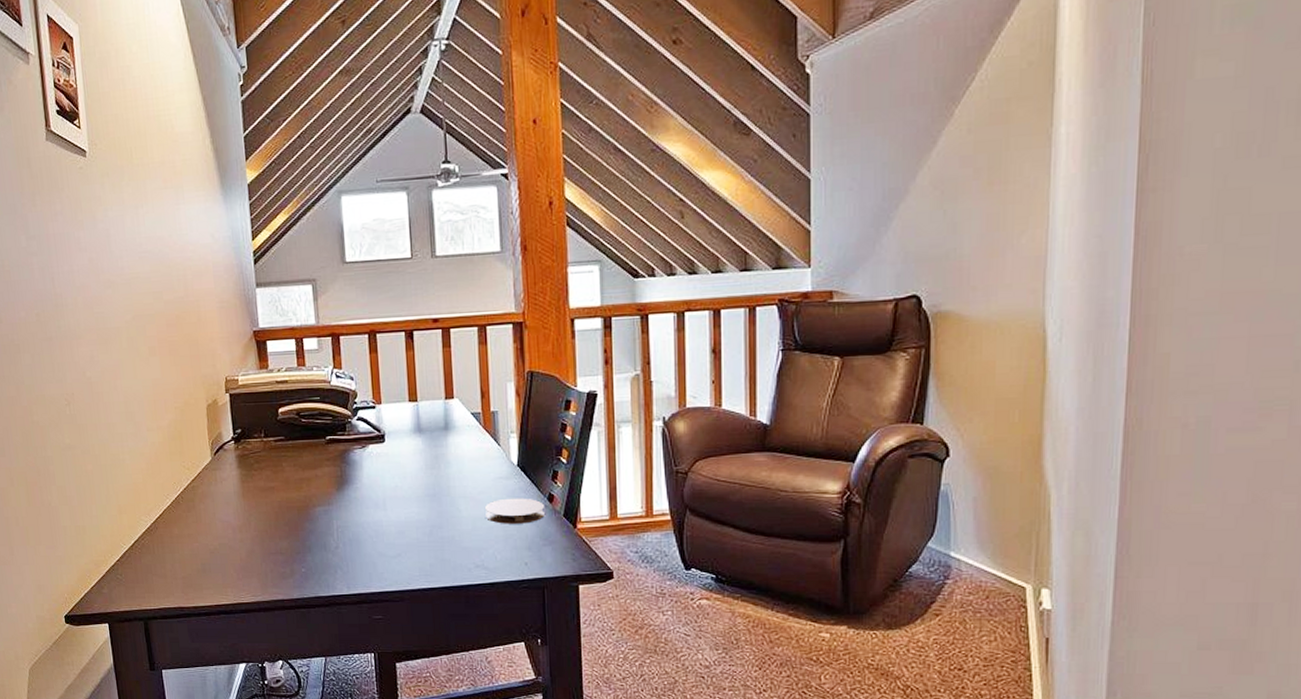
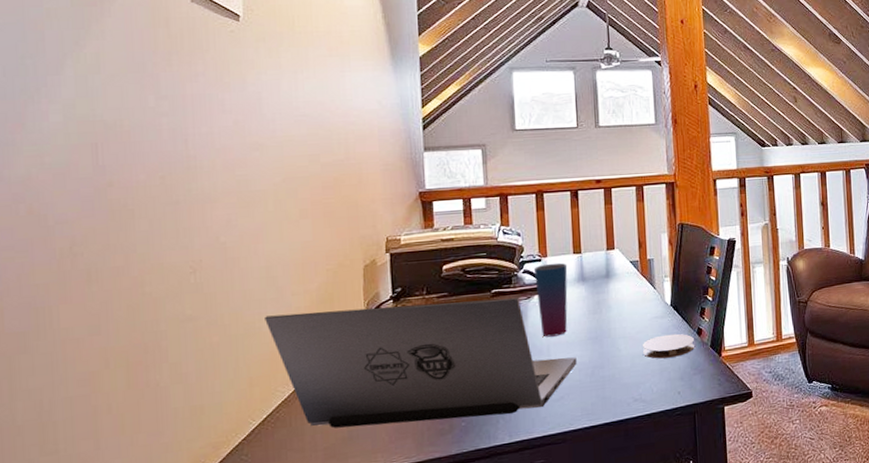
laptop: none [127,445,414,565] -> present [265,297,577,428]
cup: none [367,411,404,490] -> present [533,262,568,337]

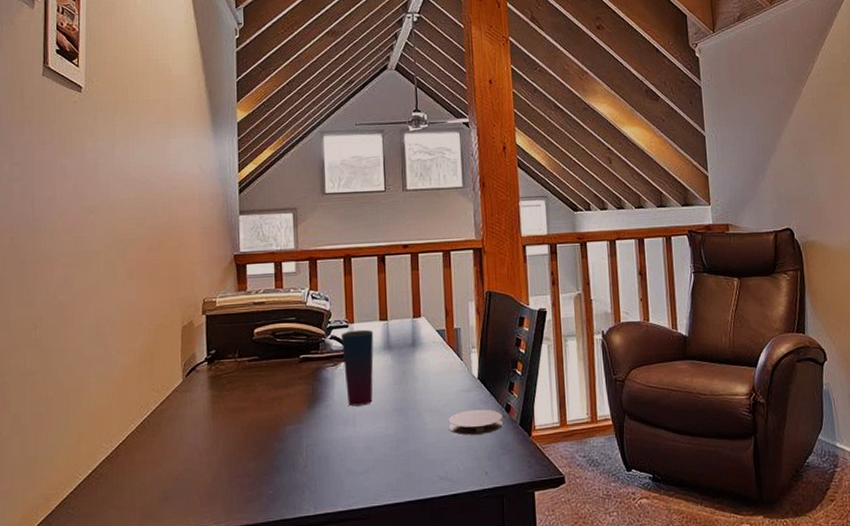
laptop: present [265,297,577,428] -> none [93,363,382,488]

